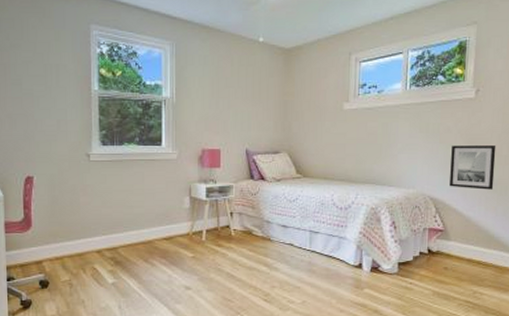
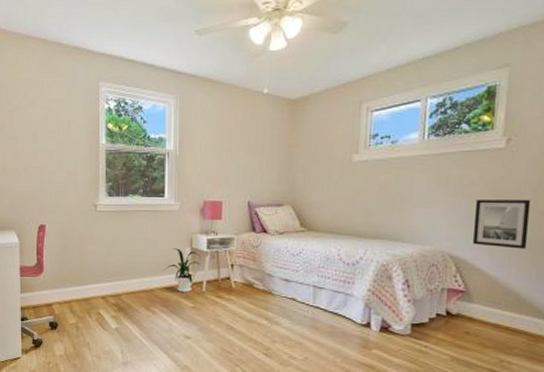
house plant: none [162,198,200,242] -> present [163,248,201,292]

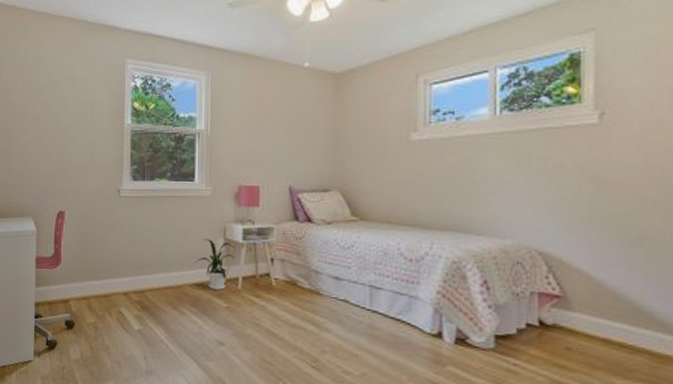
wall art: present [473,199,531,249] -> none [567,184,638,245]

